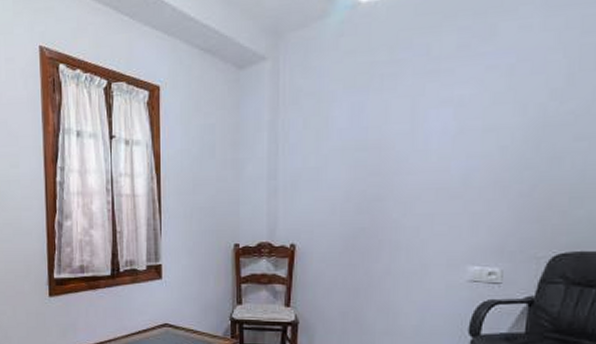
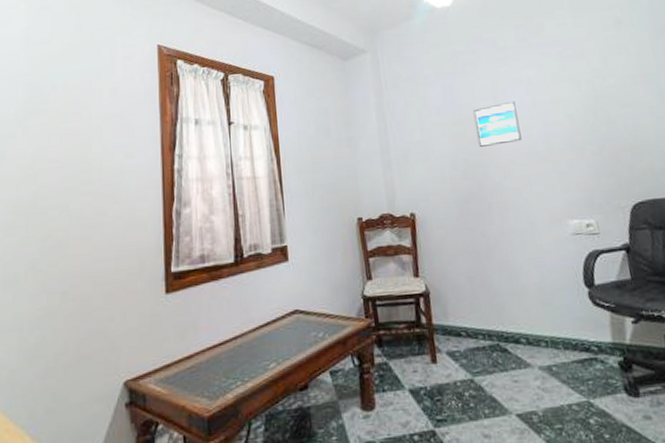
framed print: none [381,126,436,178] -> present [473,101,522,147]

